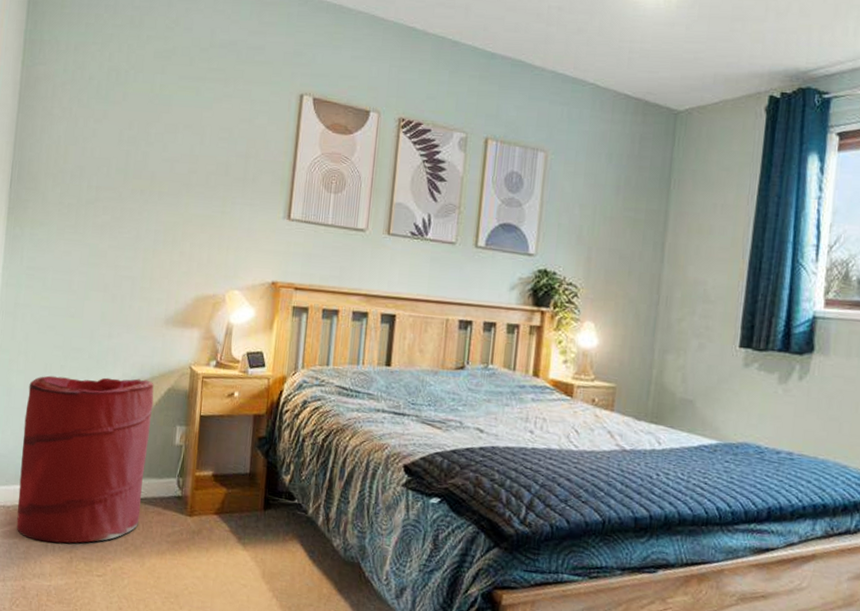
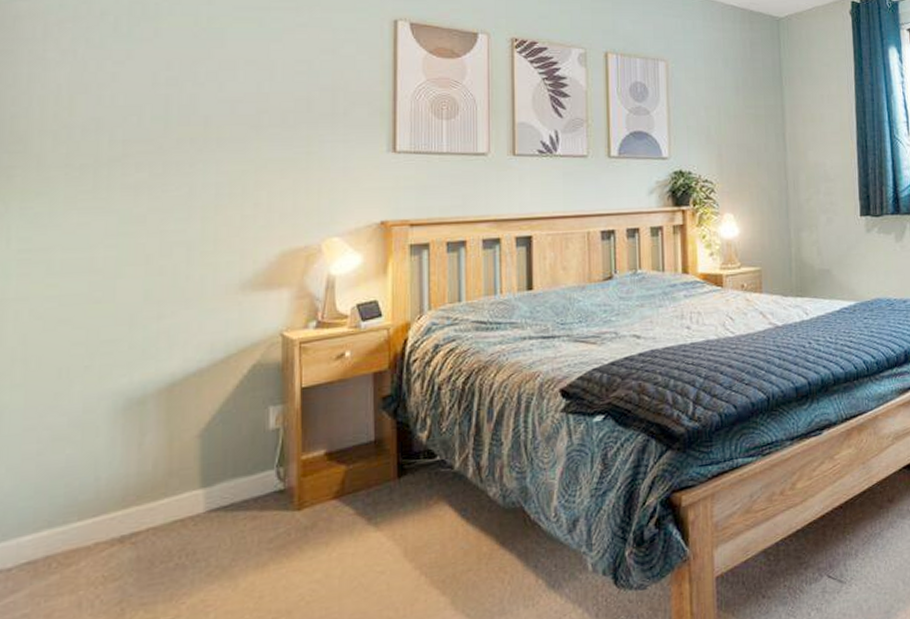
laundry hamper: present [16,375,154,543] -> none [25,360,233,603]

